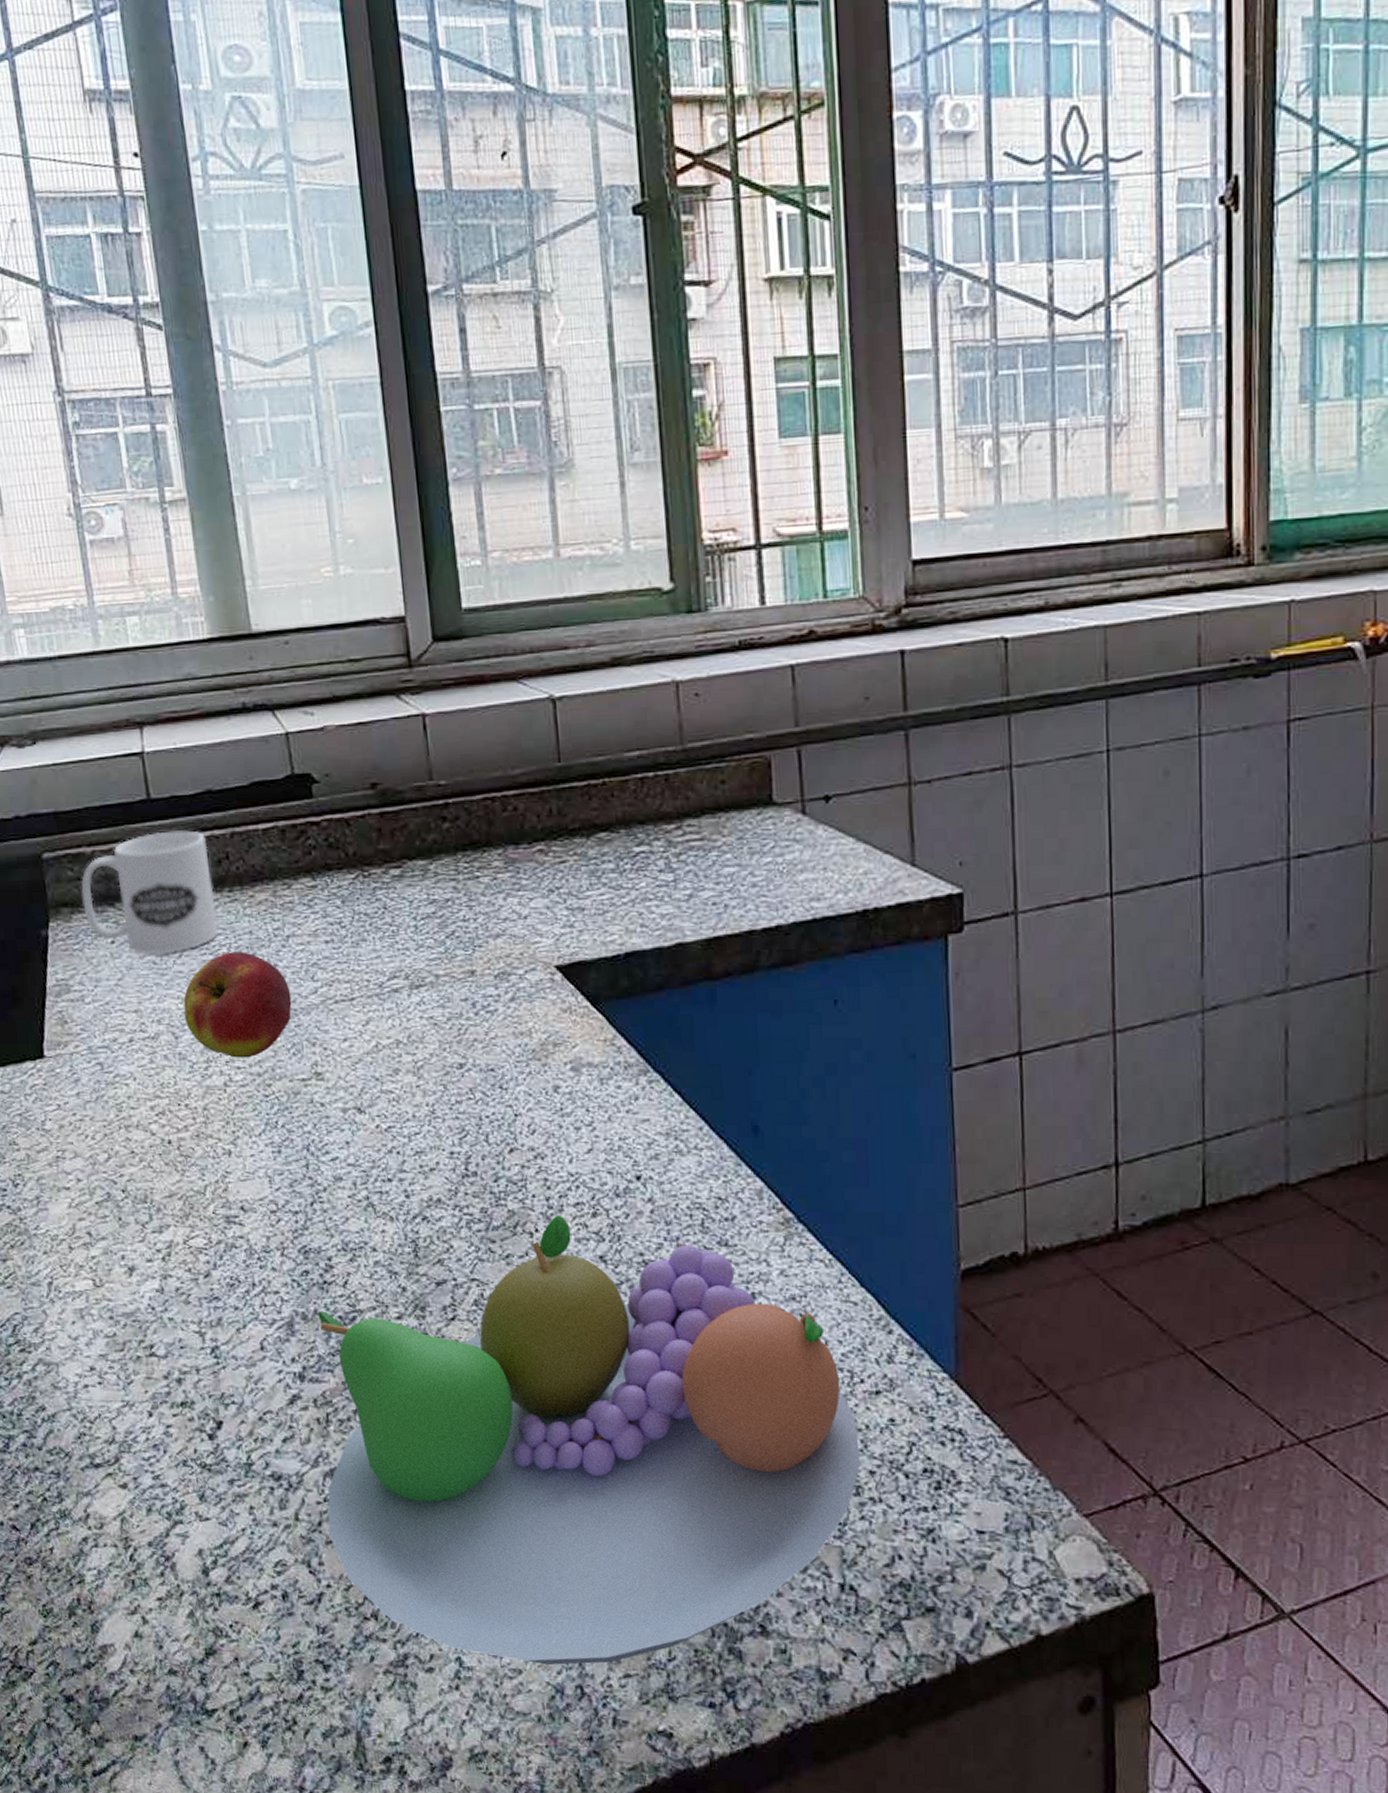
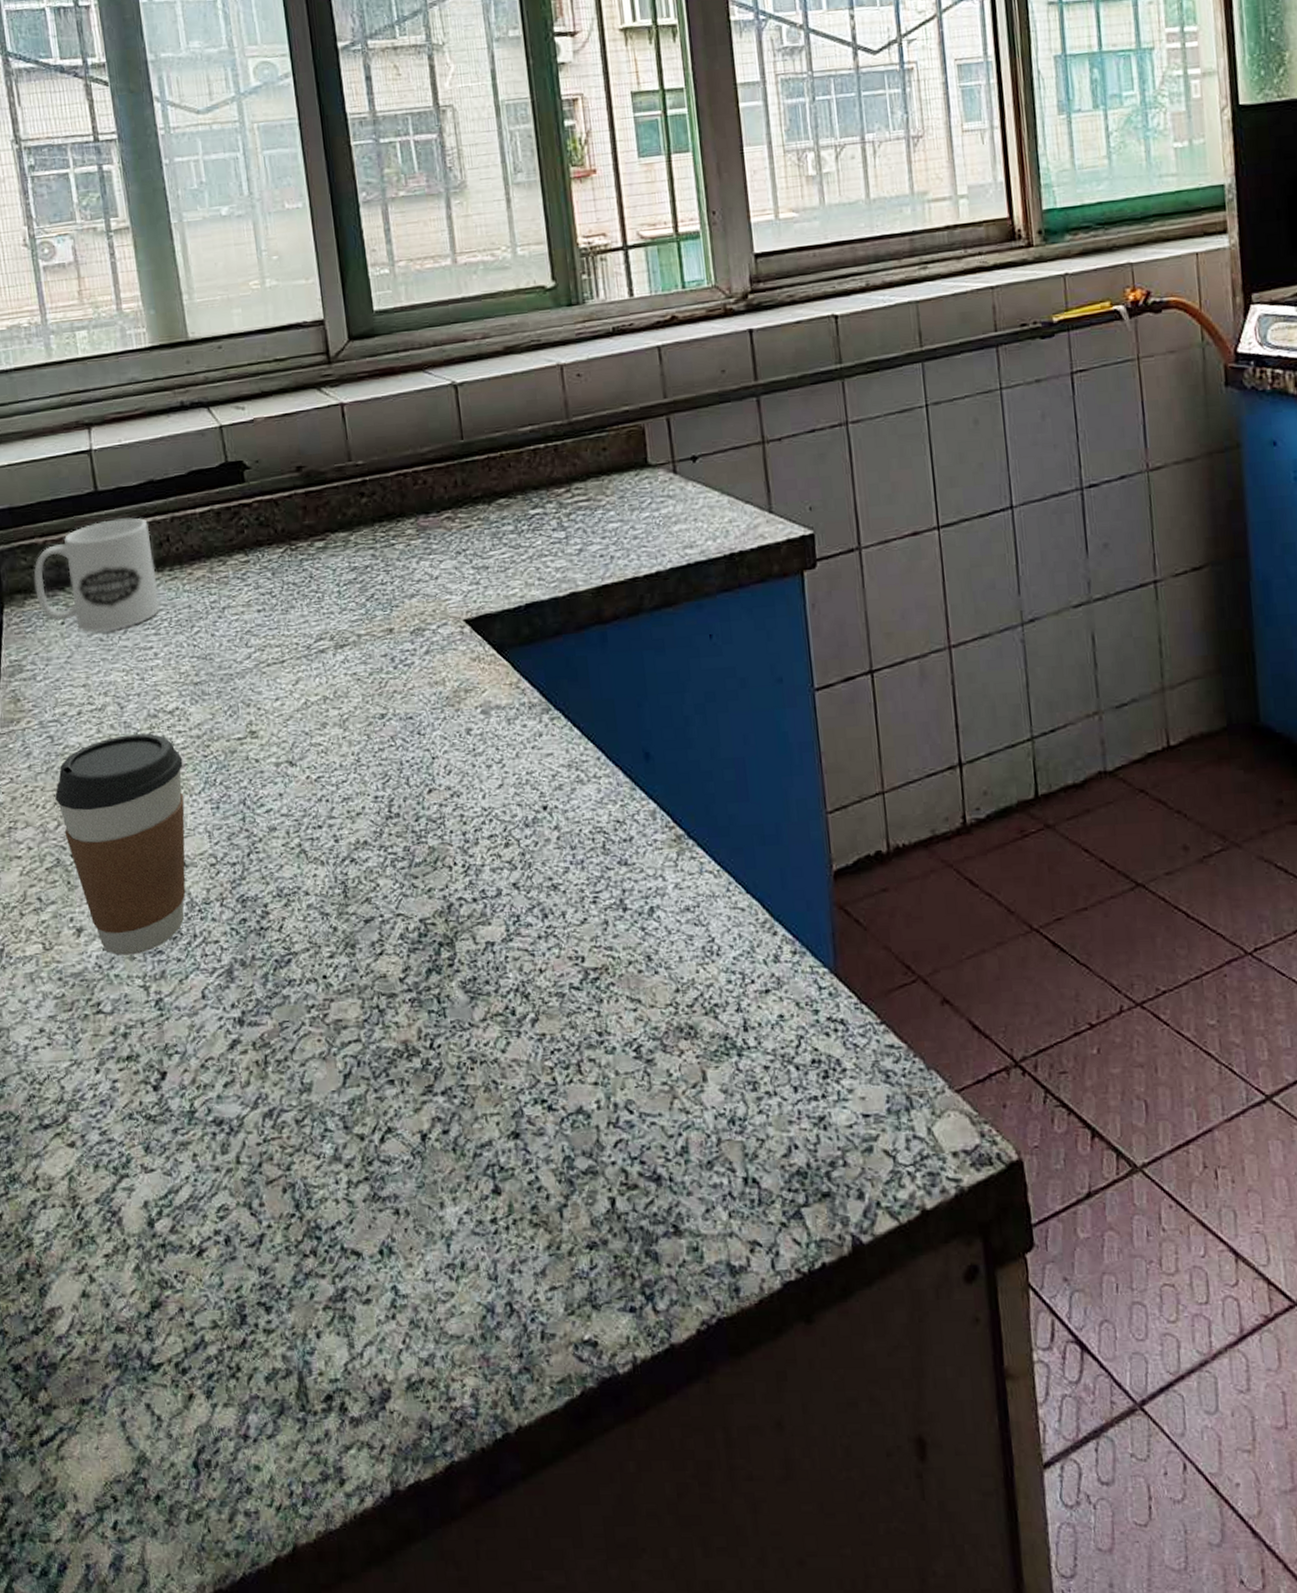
coffee cup: none [105,1067,244,1299] -> present [55,733,186,956]
apple: present [183,951,292,1058] -> none [128,624,228,723]
fruit bowl: present [318,1214,861,1666] -> none [255,847,756,1286]

